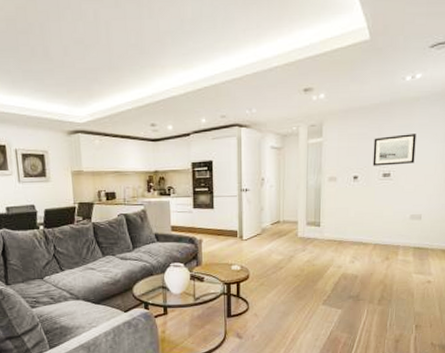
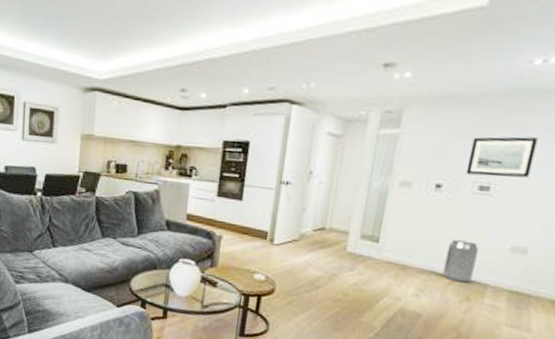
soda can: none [367,215,389,247] -> present [442,240,479,283]

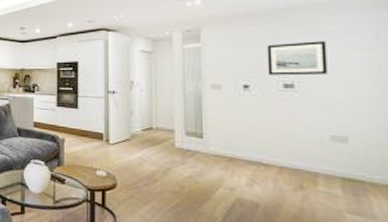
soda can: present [442,240,479,283] -> none [269,132,300,172]

